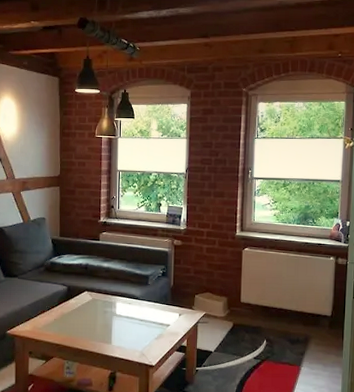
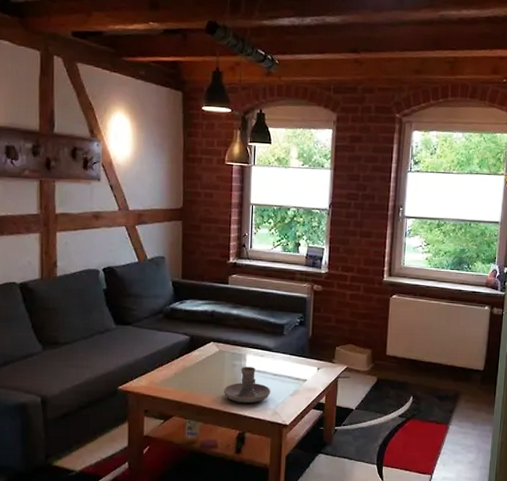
candle holder: none [97,313,138,346] -> present [224,366,271,404]

